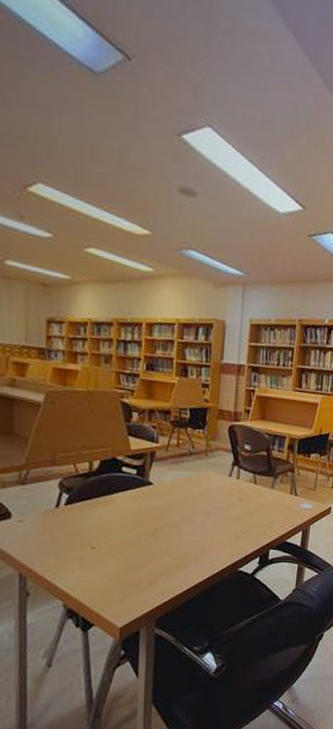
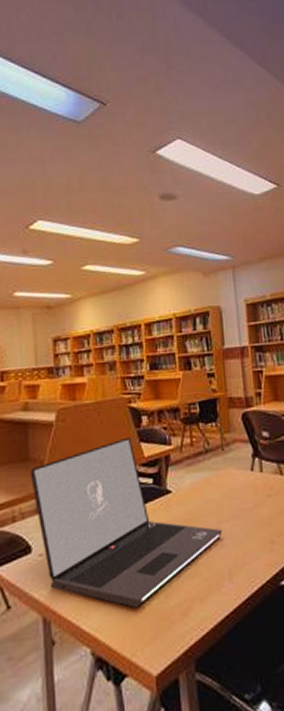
laptop: none [13,429,195,574] -> present [29,437,222,608]

